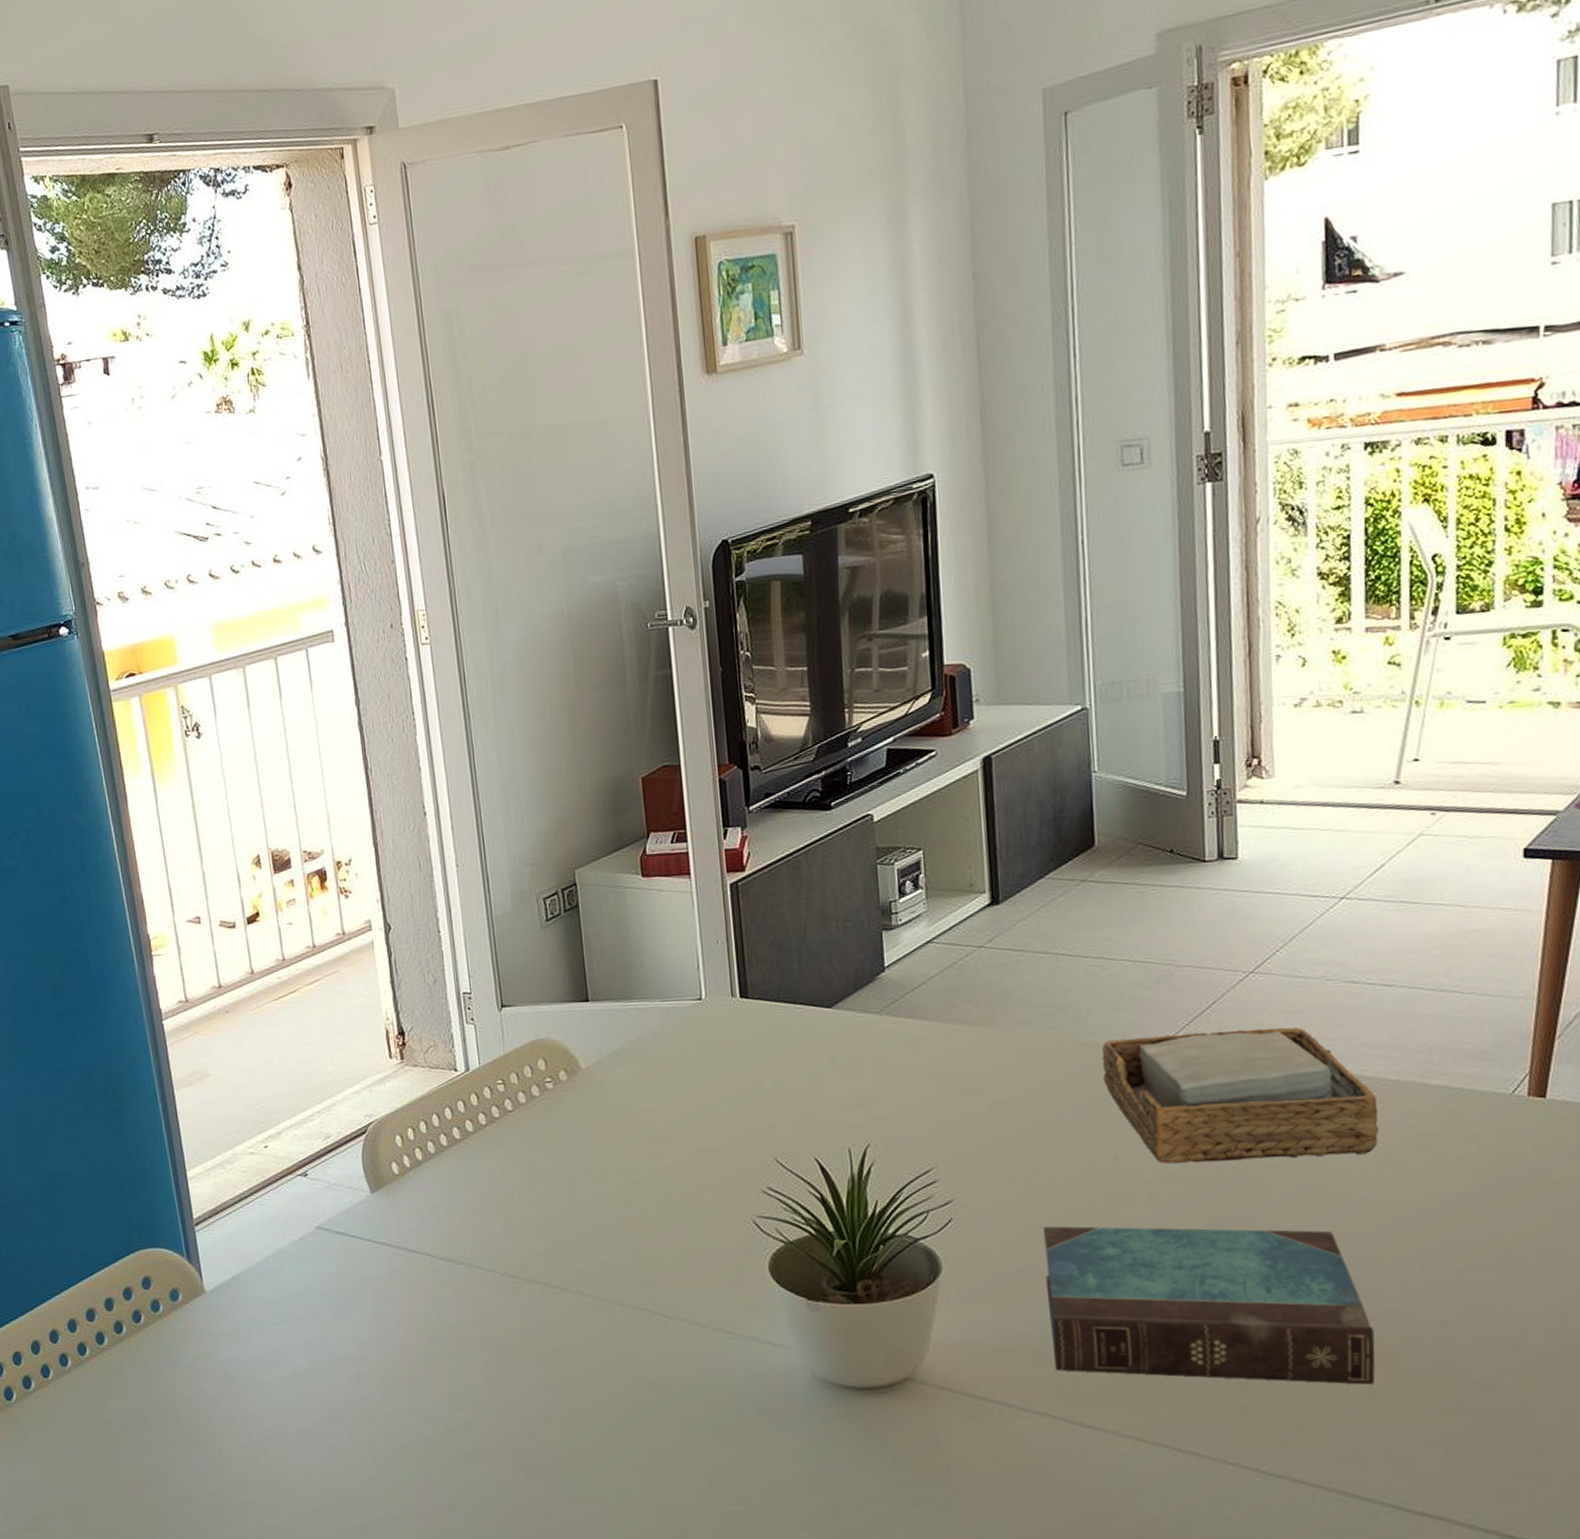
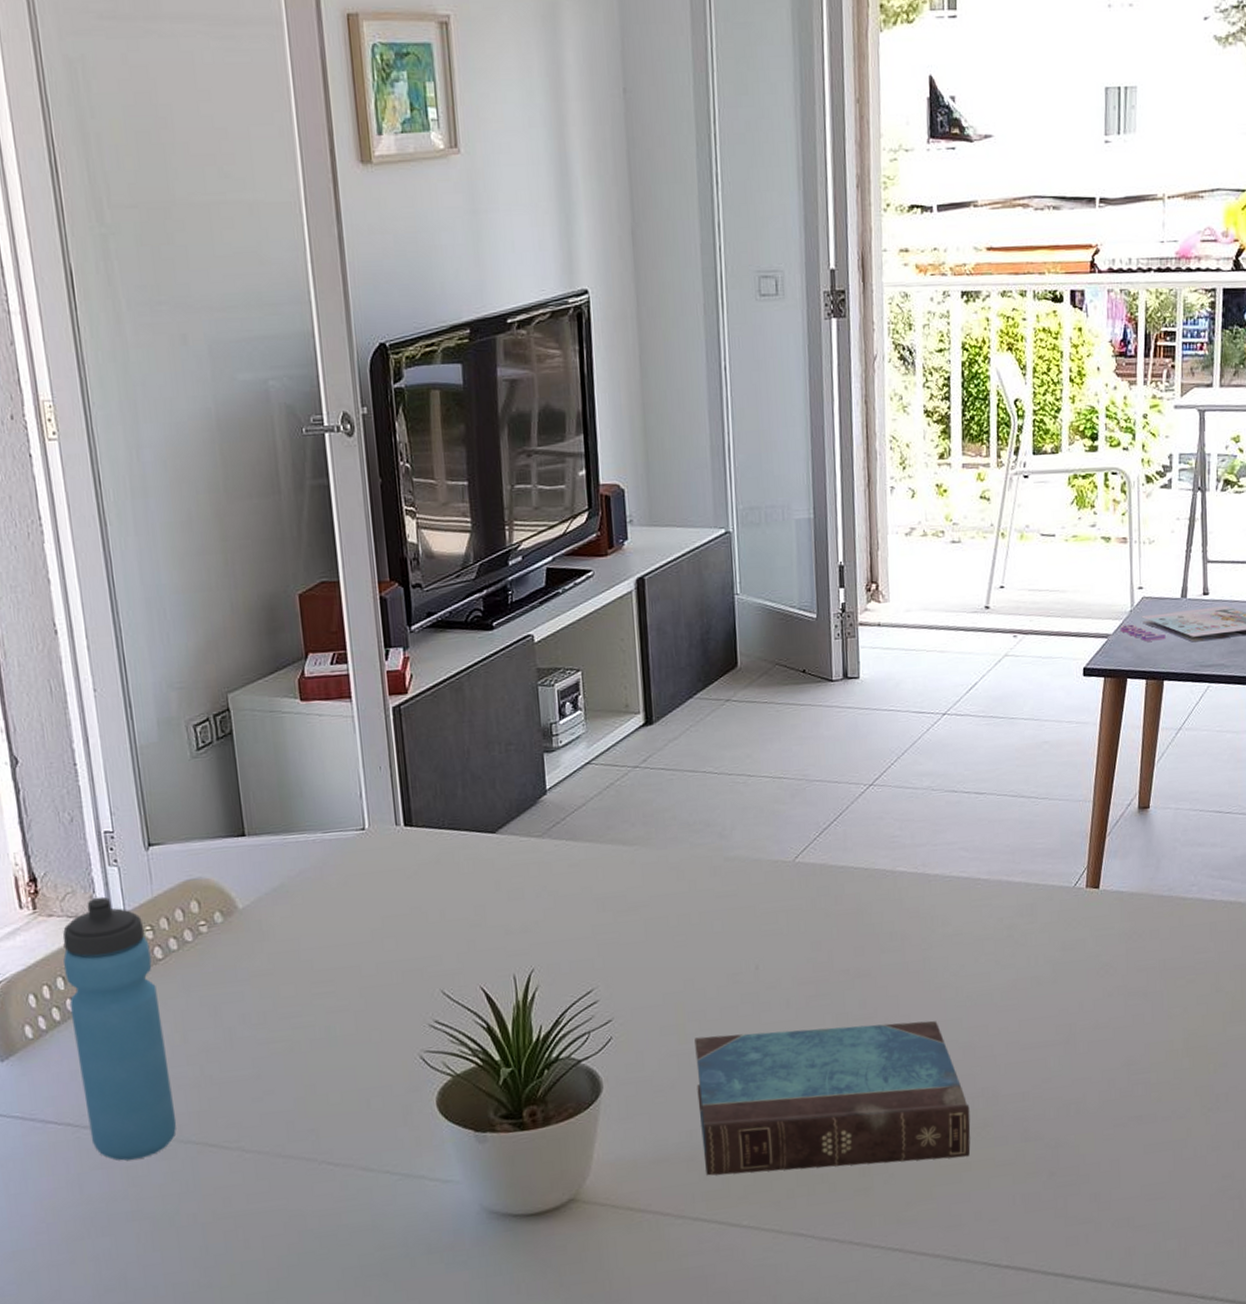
water bottle: none [425,1051,522,1292] -> present [62,896,177,1161]
napkin holder: present [1102,1027,1379,1163] -> none [745,835,973,969]

